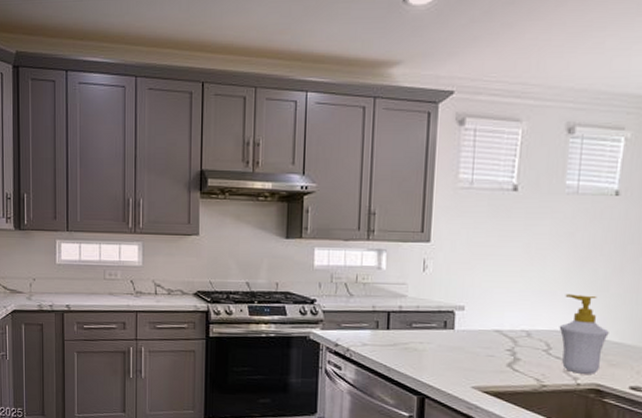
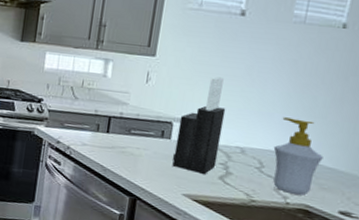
knife block: none [458,258,508,364] -> present [172,77,226,175]

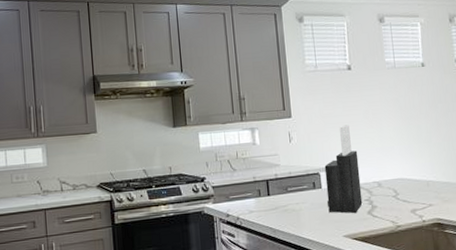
soap bottle: present [273,117,323,196] -> none [400,146,438,212]

